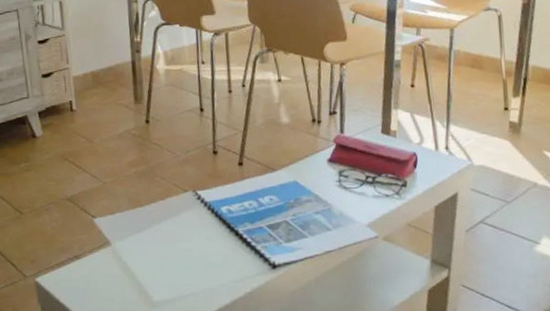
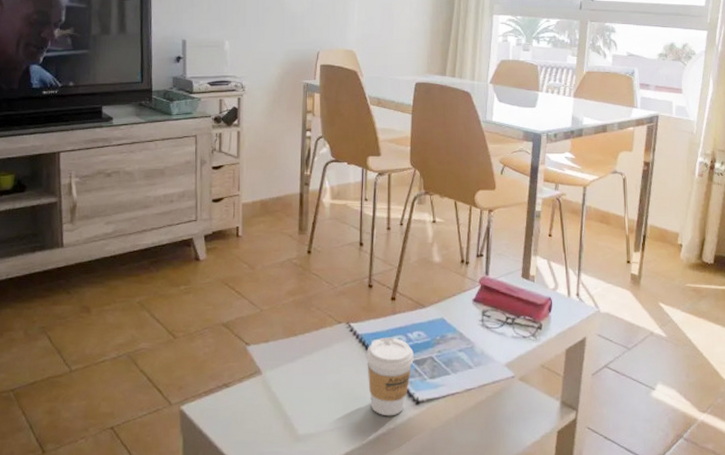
coffee cup: none [216,203,267,281] -> present [367,337,414,416]

